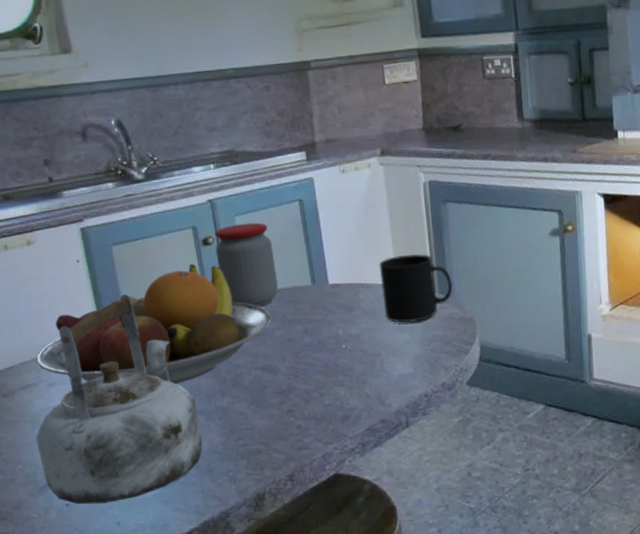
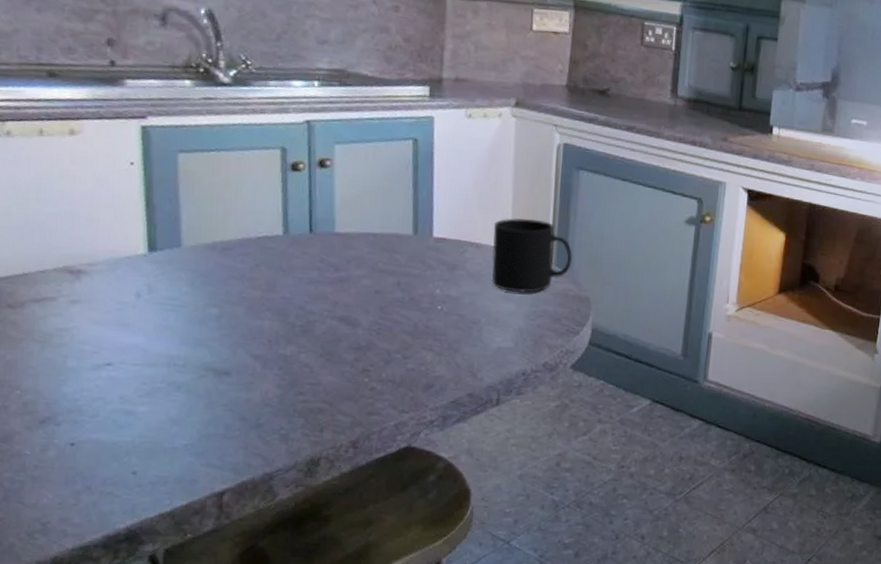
fruit bowl: present [36,263,272,385] -> none [59,188,361,323]
kettle: present [36,294,203,505] -> none [44,211,255,448]
jar: present [215,222,278,307] -> none [305,152,375,250]

